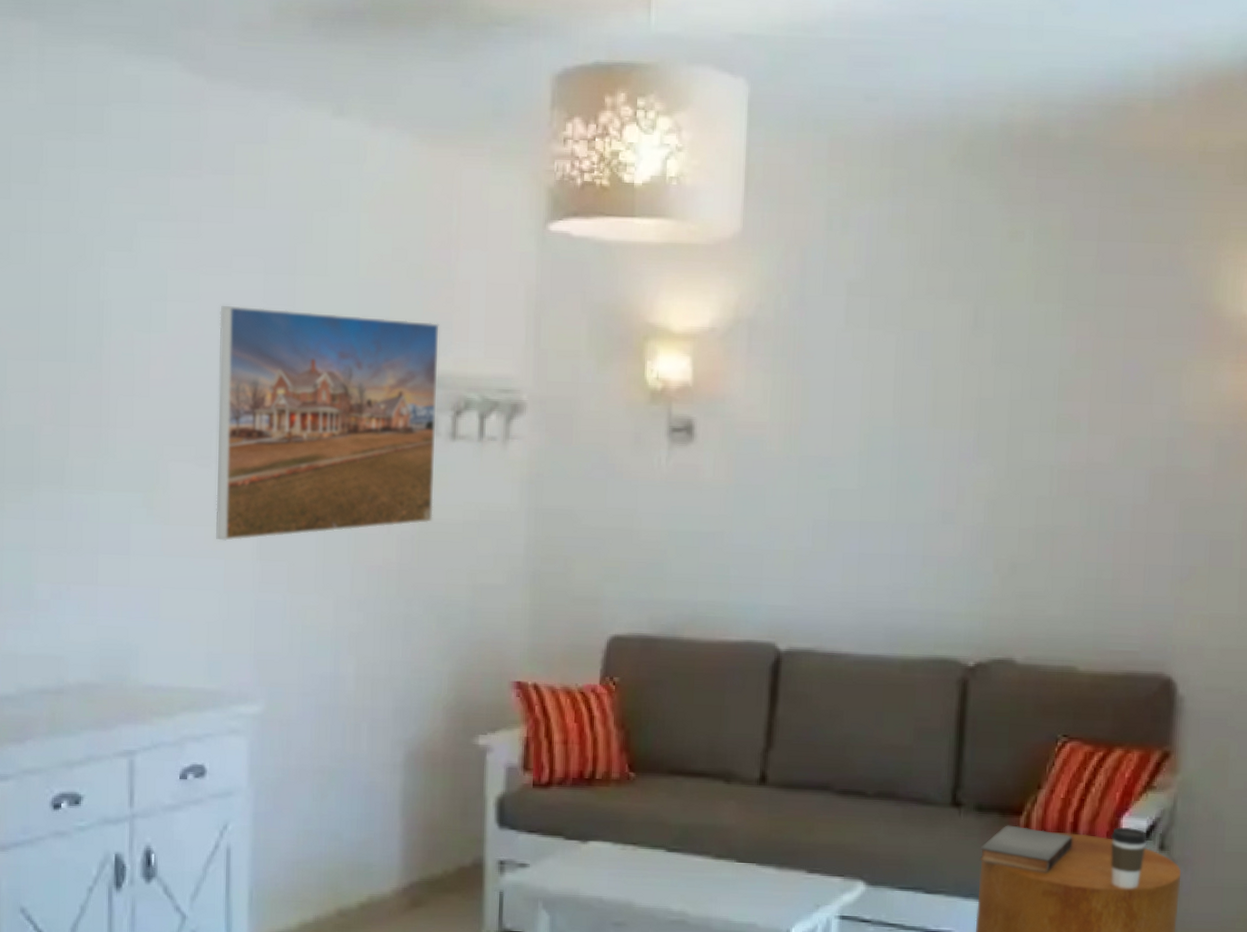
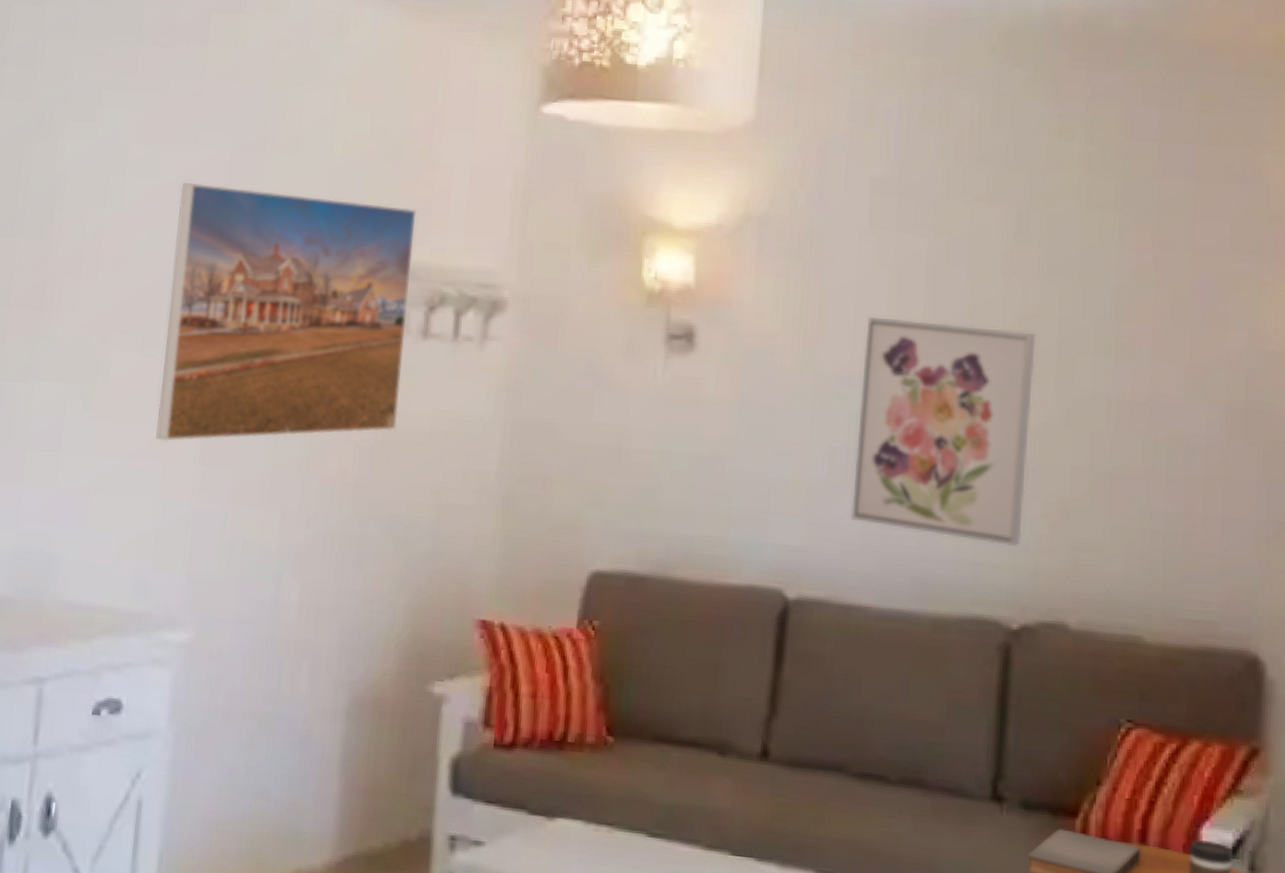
wall art: none [832,406,990,598] -> present [850,317,1036,547]

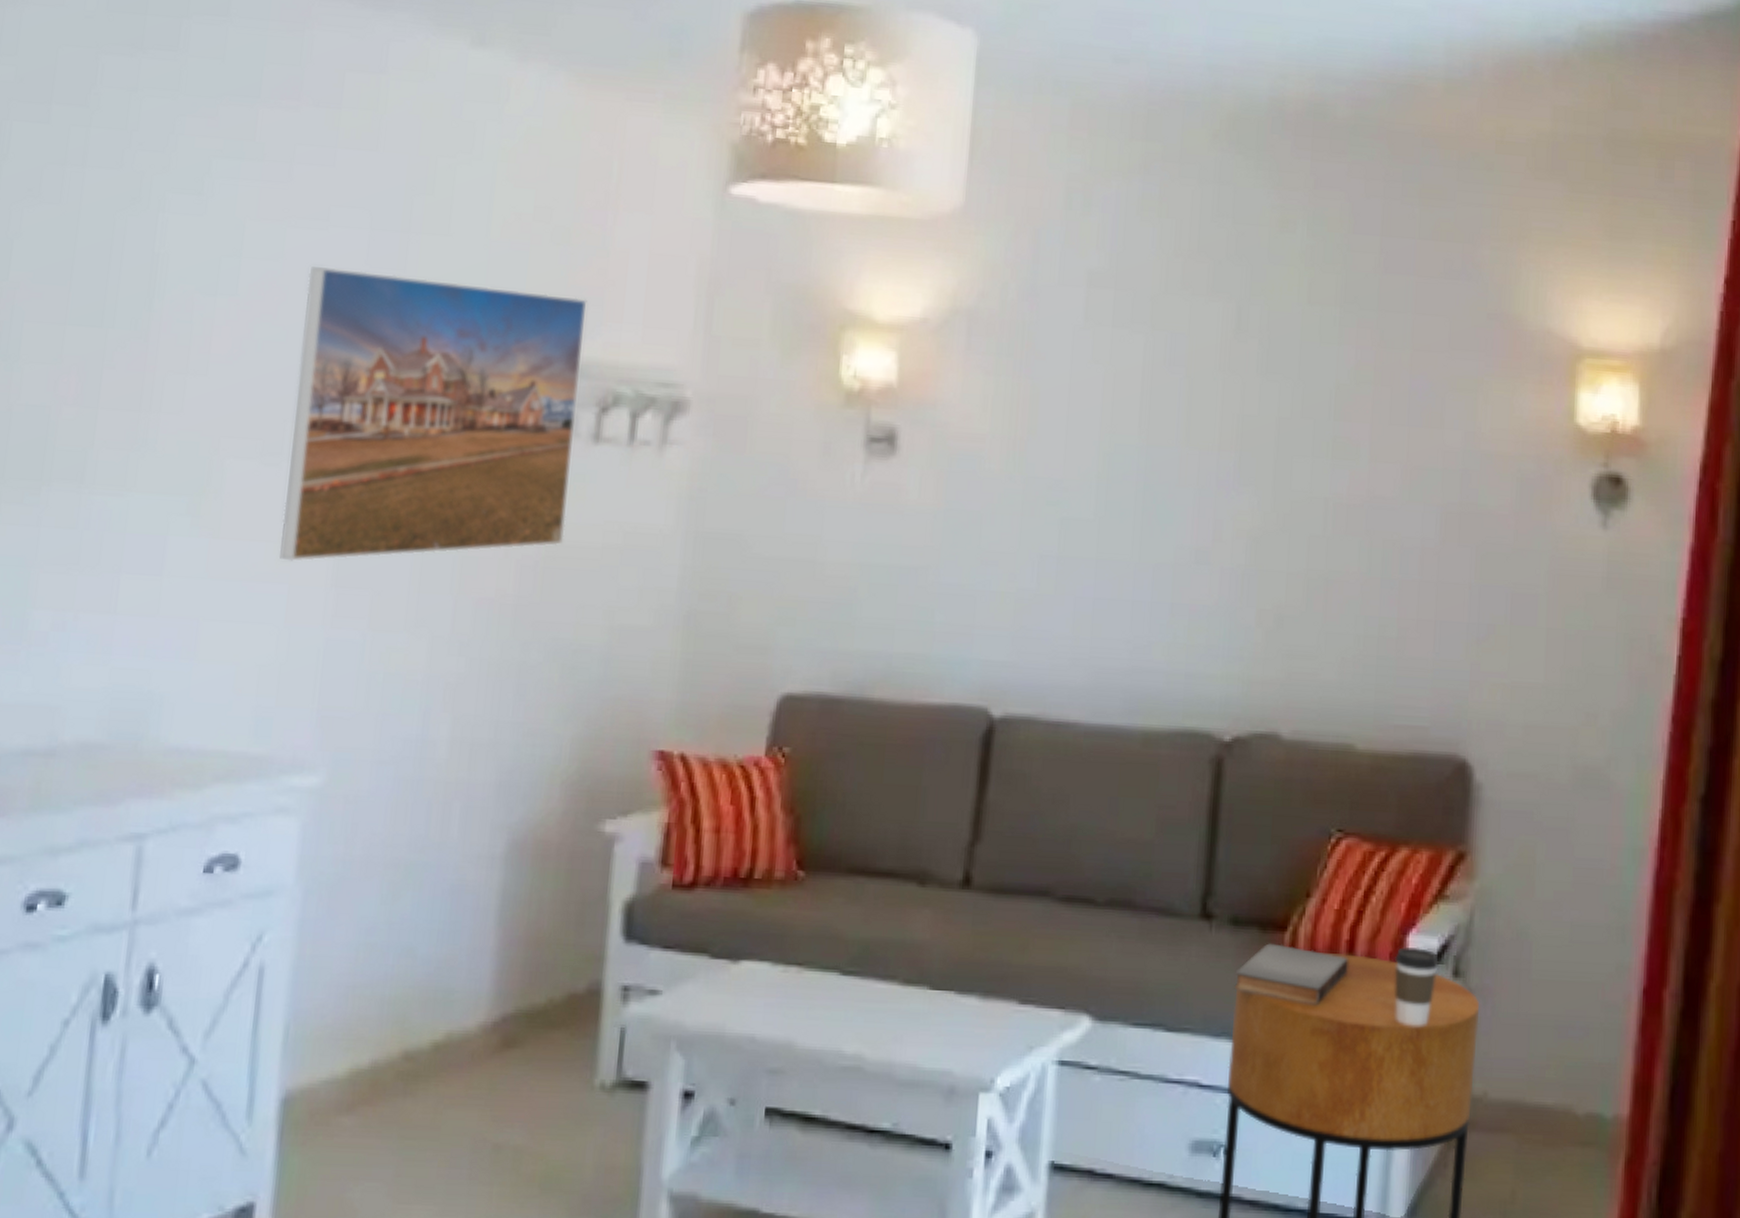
wall art: present [850,317,1036,547] -> none [1060,418,1254,657]

